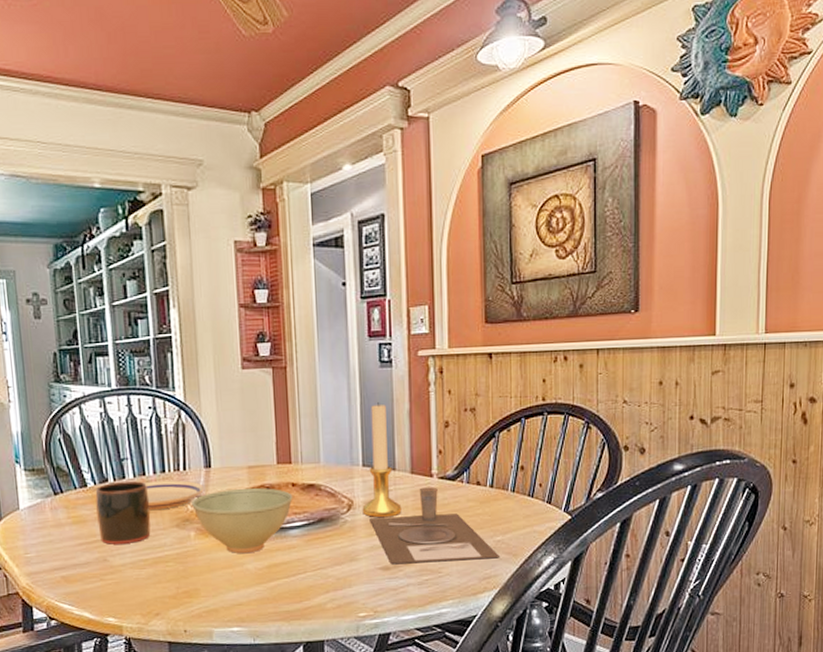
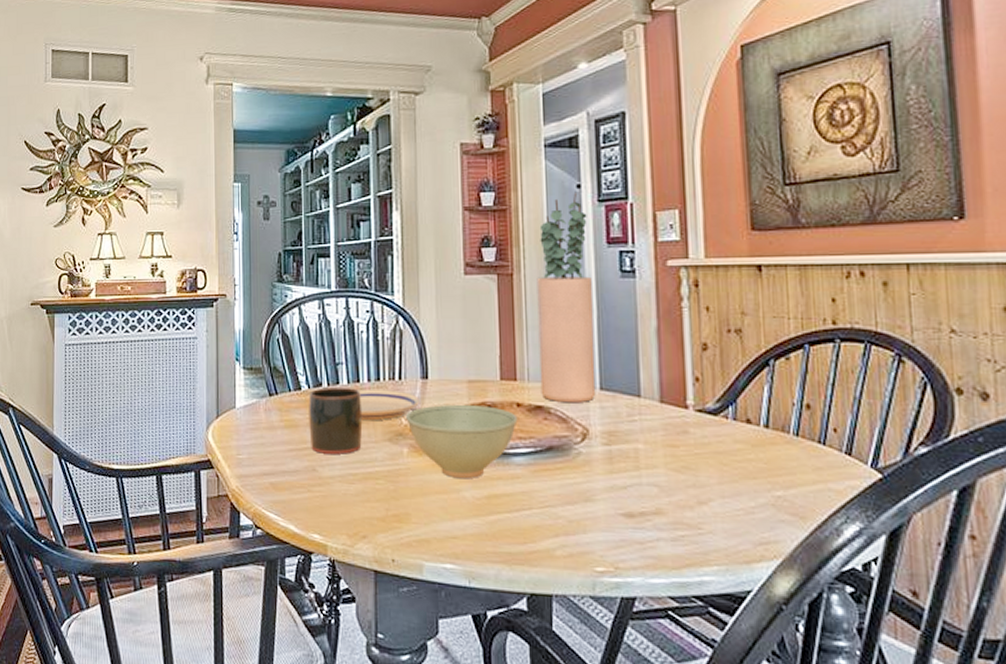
vase: none [308,289,359,480] -> present [536,191,596,403]
candle holder: present [362,402,402,518] -> none [600,317,649,453]
place setting: present [369,487,499,564] -> none [609,420,781,518]

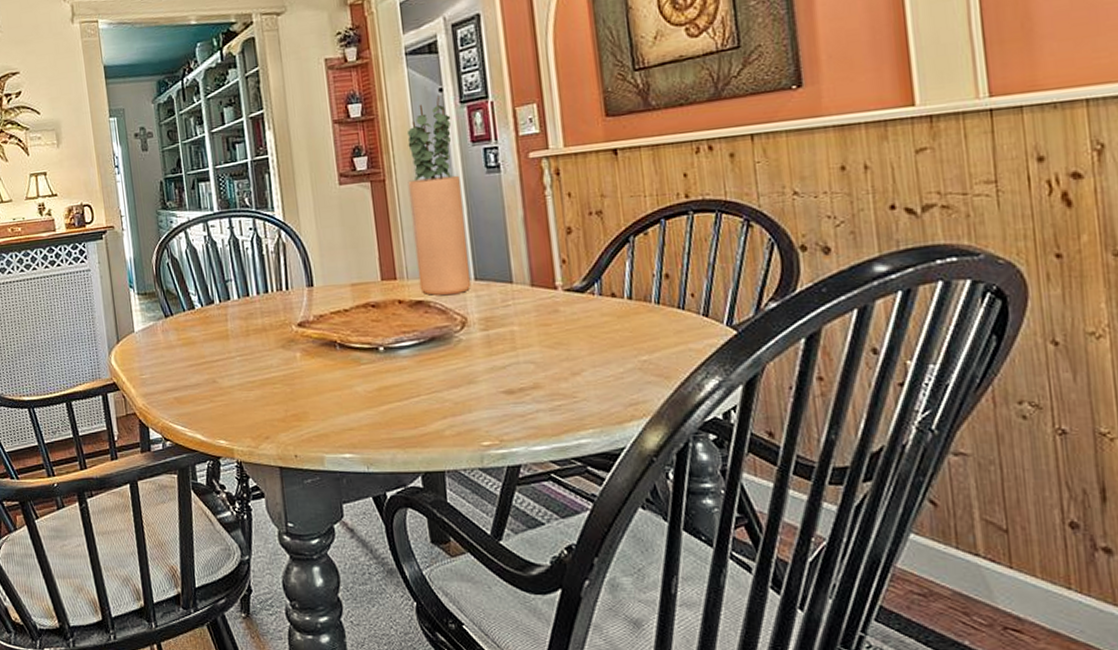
mug: present [309,387,363,454] -> none [202,302,257,366]
plate: present [358,390,421,421] -> none [248,300,308,332]
bowl: present [406,404,518,479] -> none [296,306,401,376]

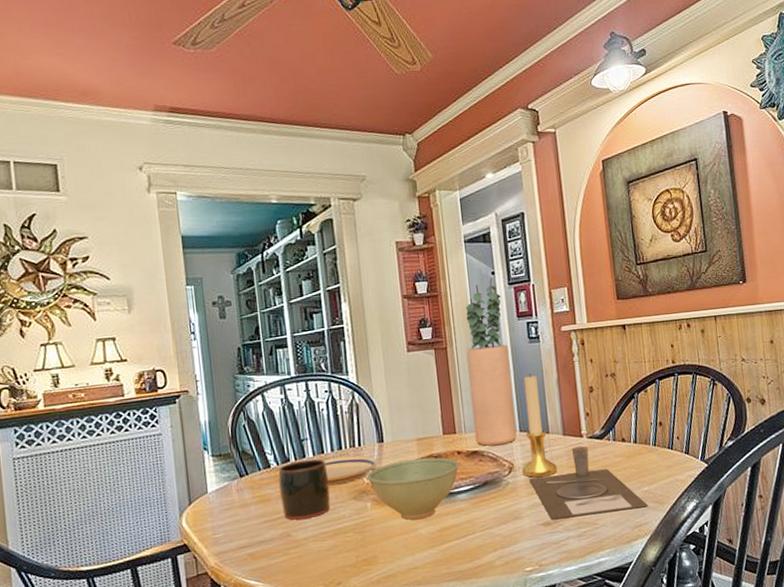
mug: none [202,302,257,366] -> present [278,459,331,520]
plate: none [248,300,308,332] -> present [323,455,379,486]
bowl: none [296,306,401,376] -> present [367,457,459,520]
candle holder: none [478,210,524,336] -> present [522,373,558,478]
place setting: none [487,300,647,387] -> present [529,446,648,519]

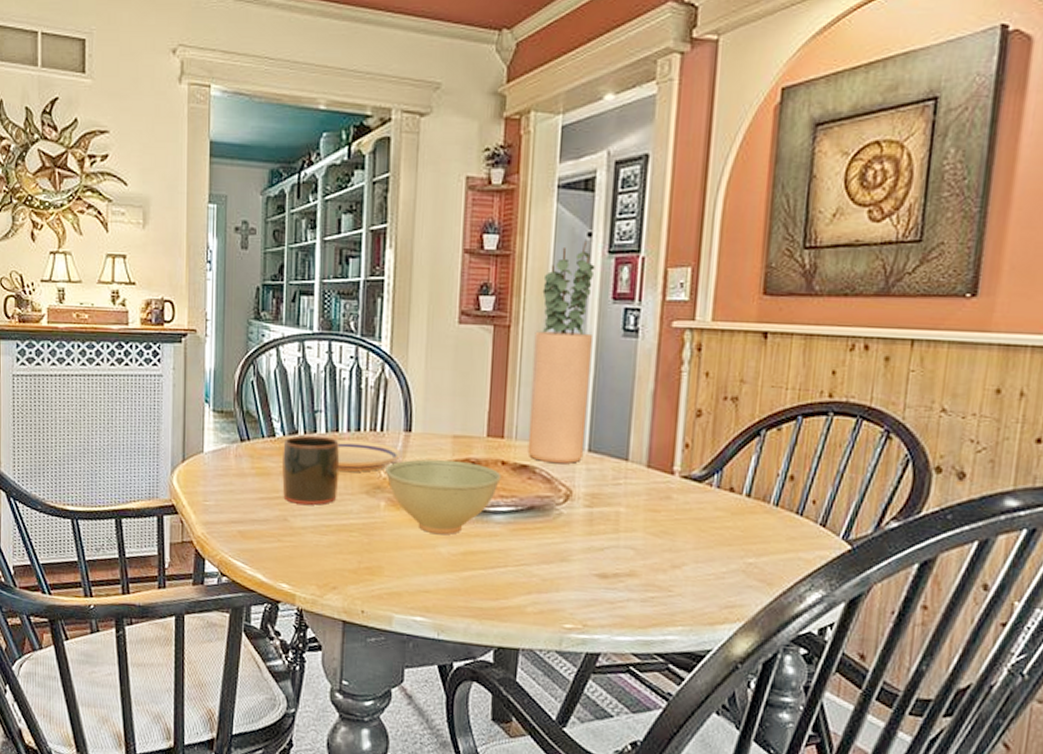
candle holder: present [522,373,558,478] -> none [582,378,631,516]
place setting: present [529,446,648,519] -> none [589,485,749,584]

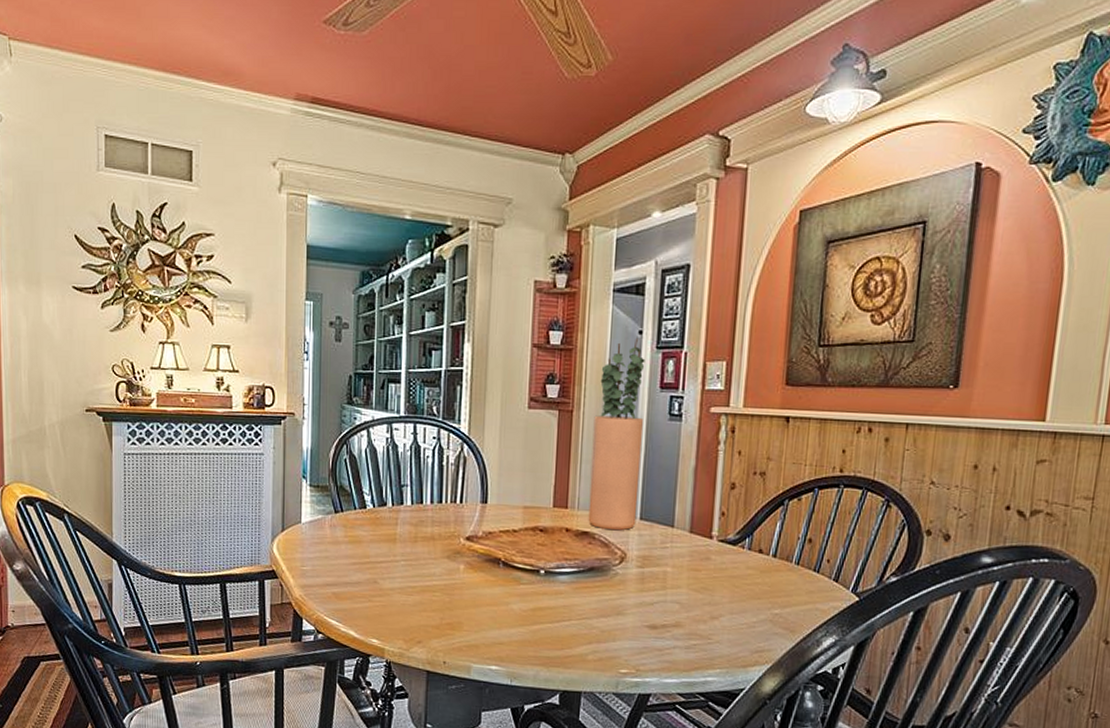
mug: present [282,435,340,505] -> none [372,507,424,569]
plate: present [336,439,402,473] -> none [421,510,479,540]
bowl: present [386,459,502,535] -> none [465,527,566,594]

